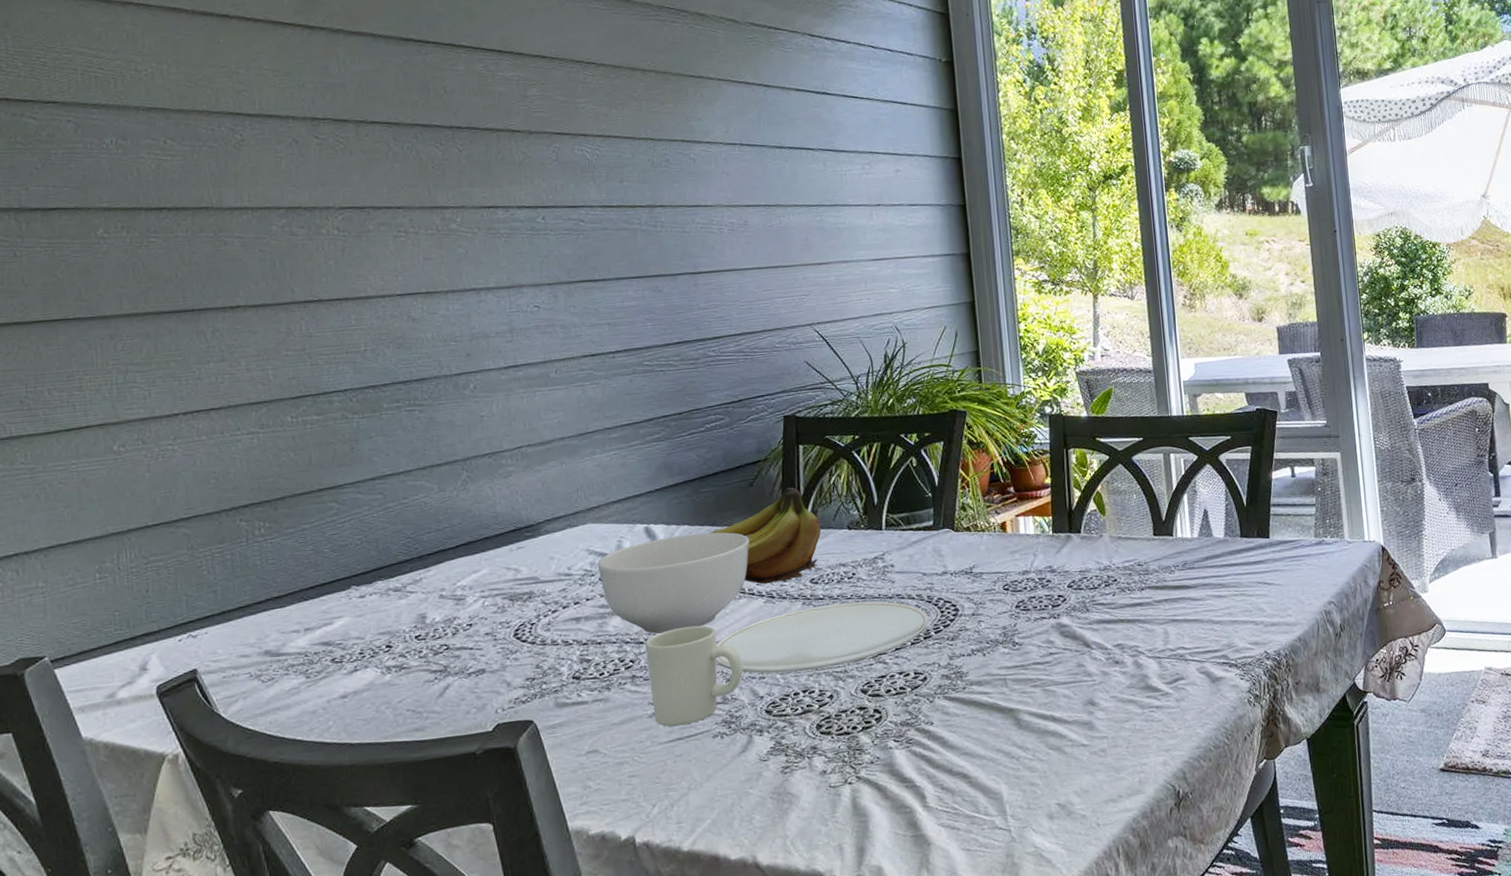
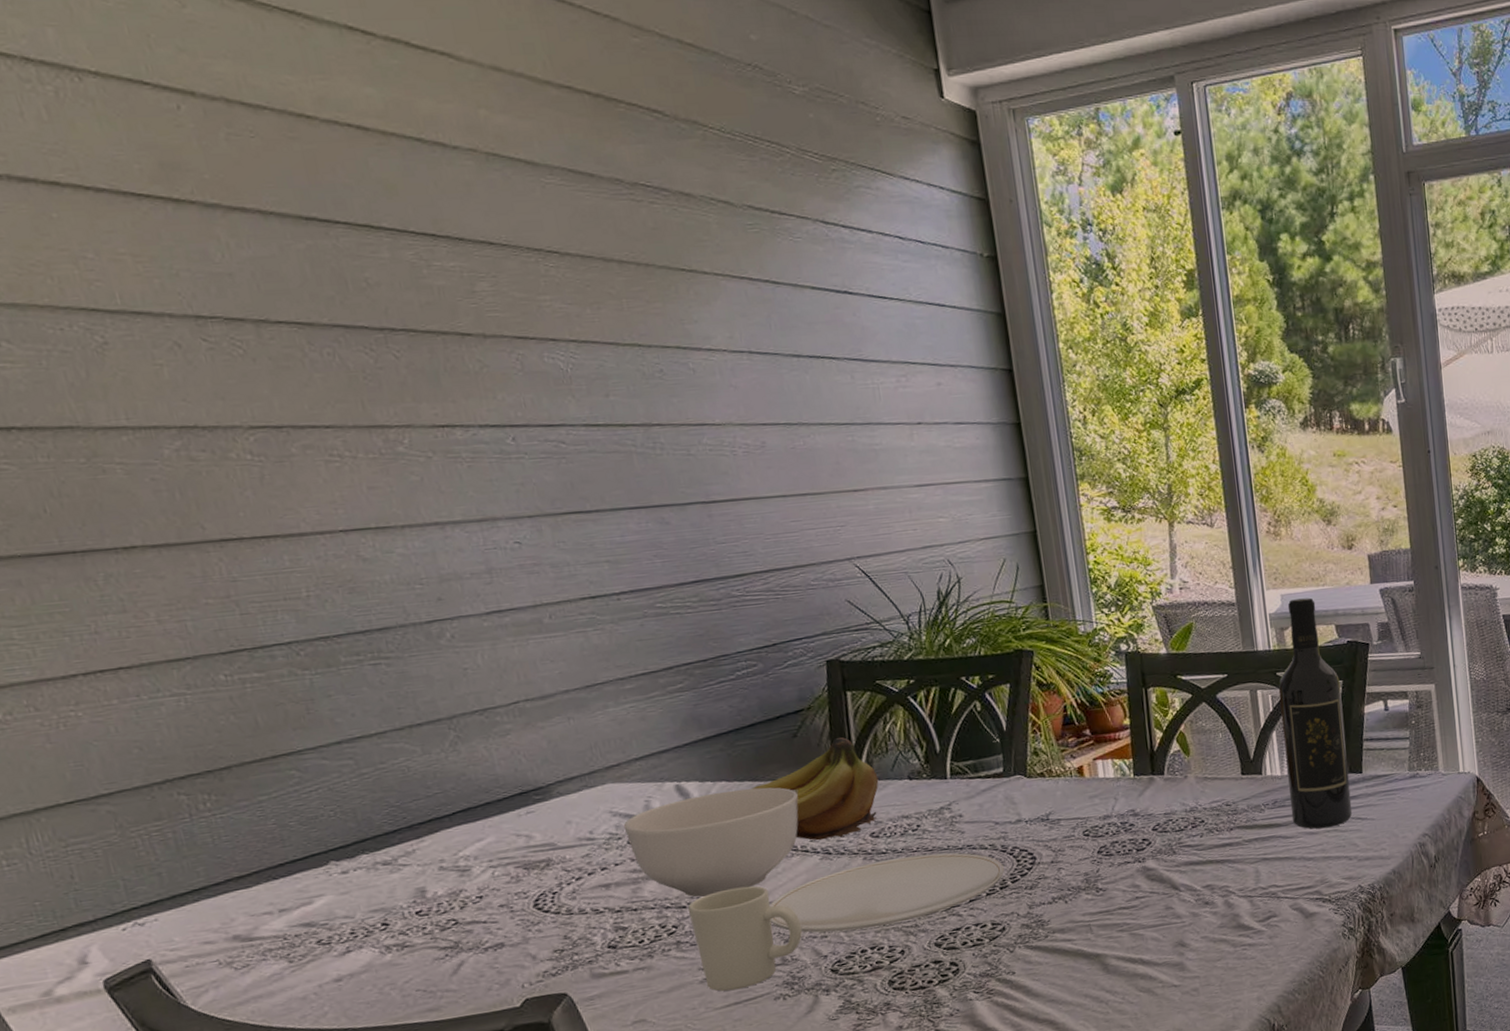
wine bottle: none [1190,366,1260,592] -> present [1278,598,1353,829]

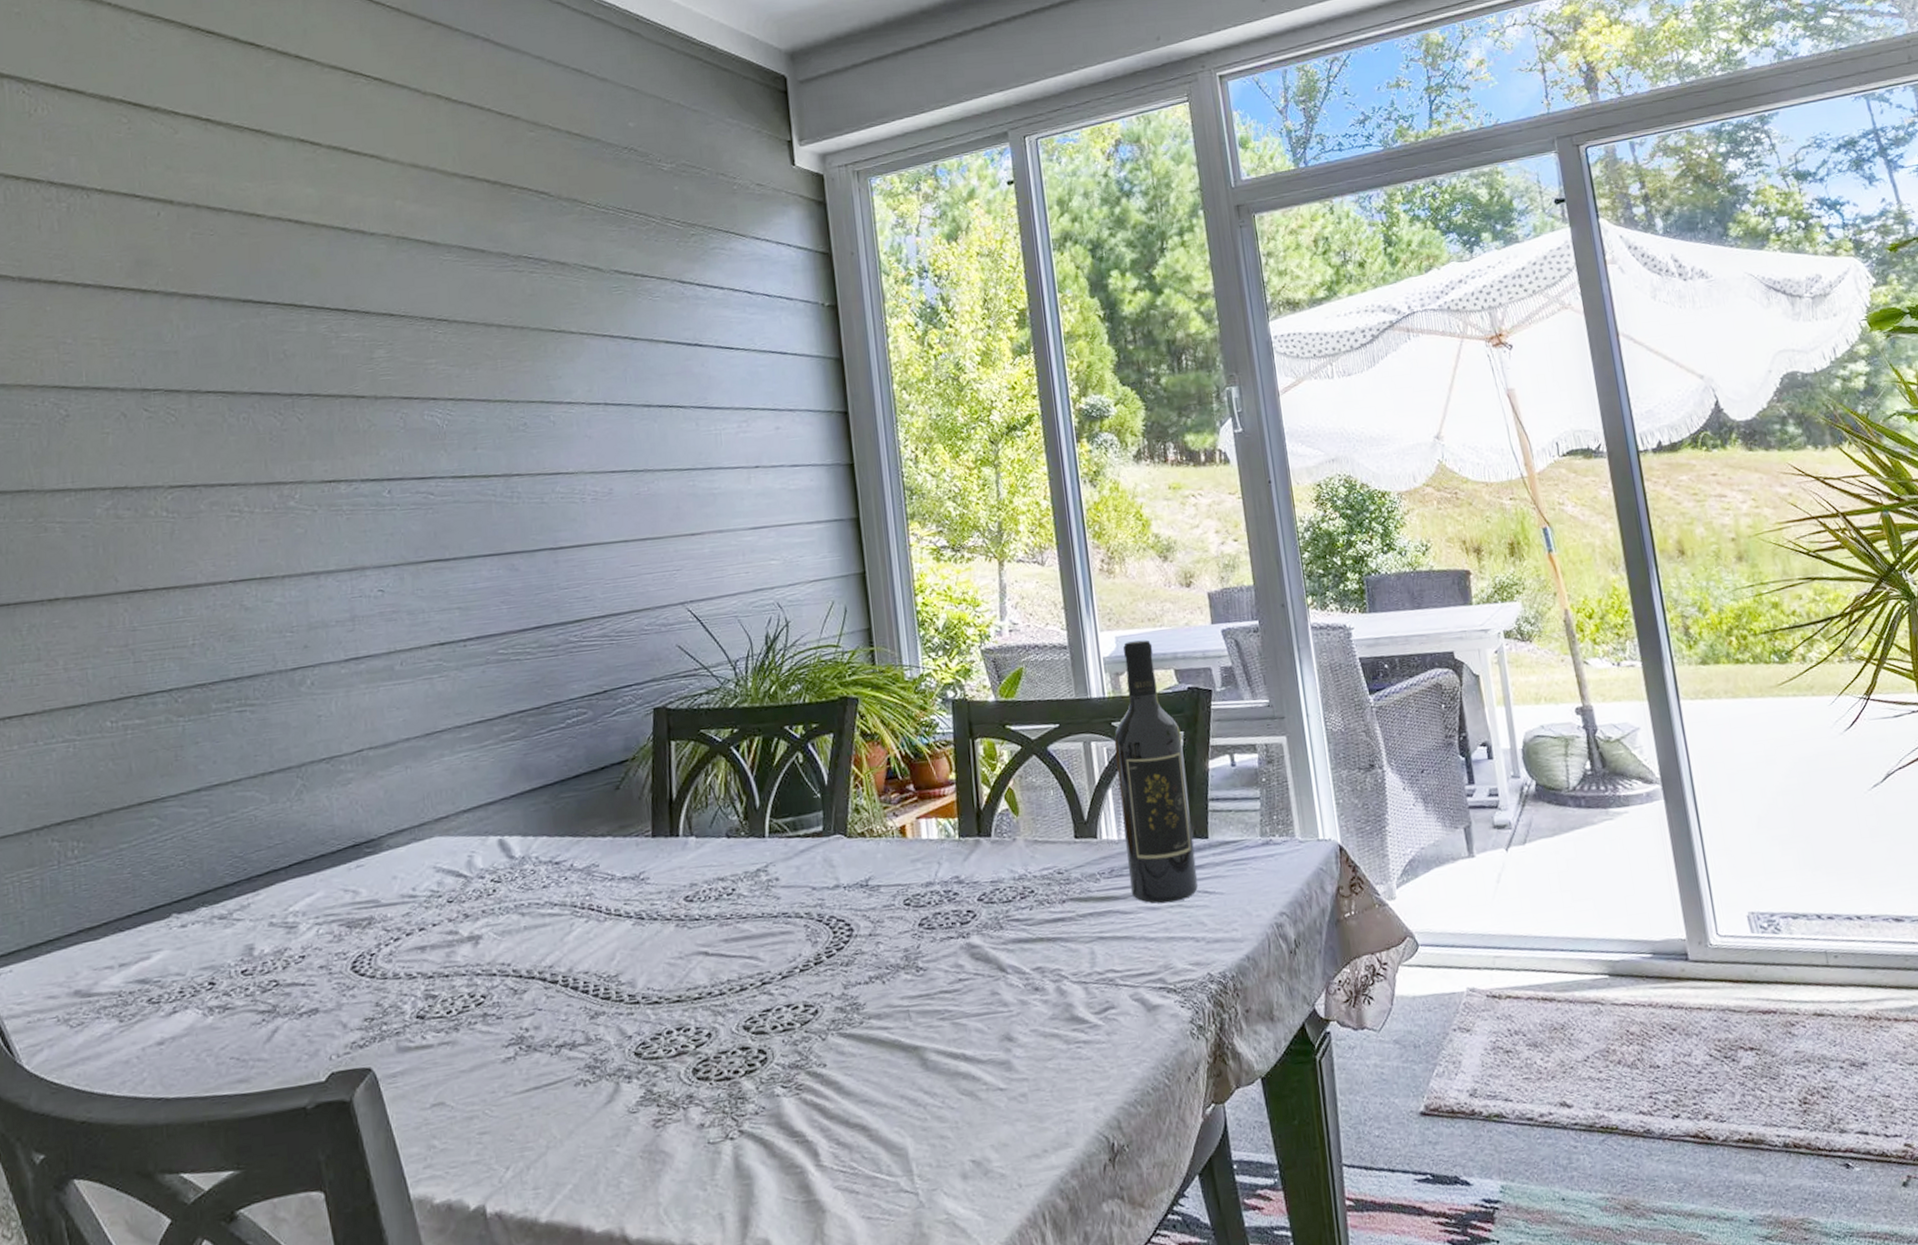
bowl: present [623,787,799,898] -> none [445,843,617,964]
mug: present [688,886,803,992] -> none [498,953,609,1074]
fruit: present [751,737,879,841] -> none [571,790,697,904]
plate: present [768,853,1004,933] -> none [577,921,819,1009]

